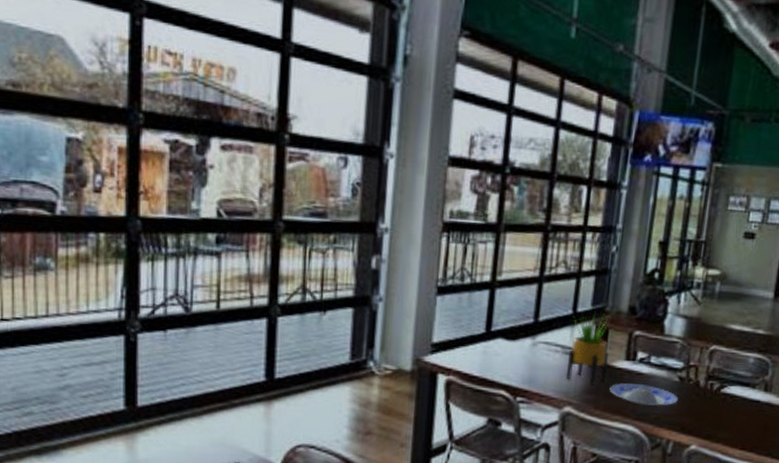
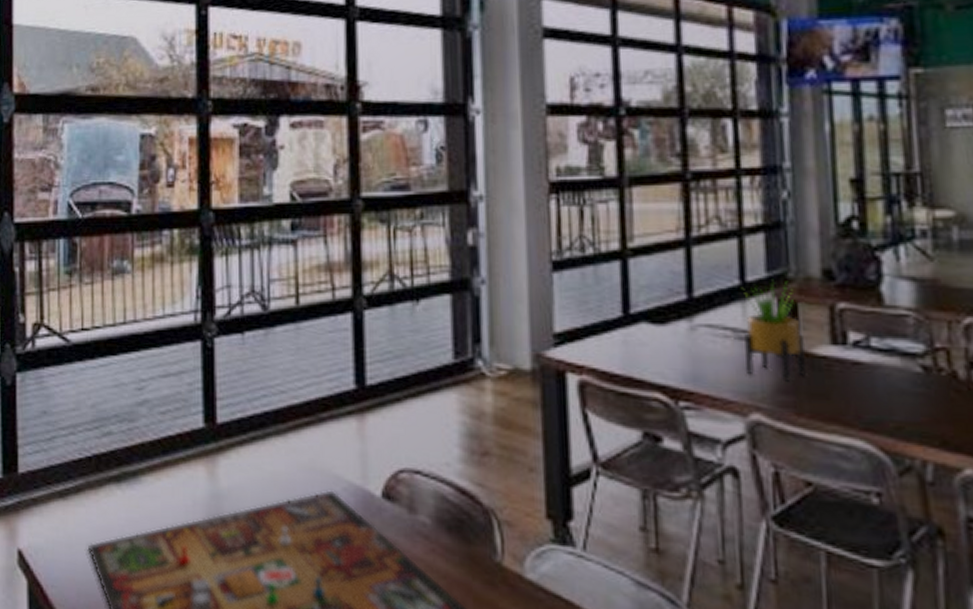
plate: present [609,383,678,407] -> none [814,377,927,411]

